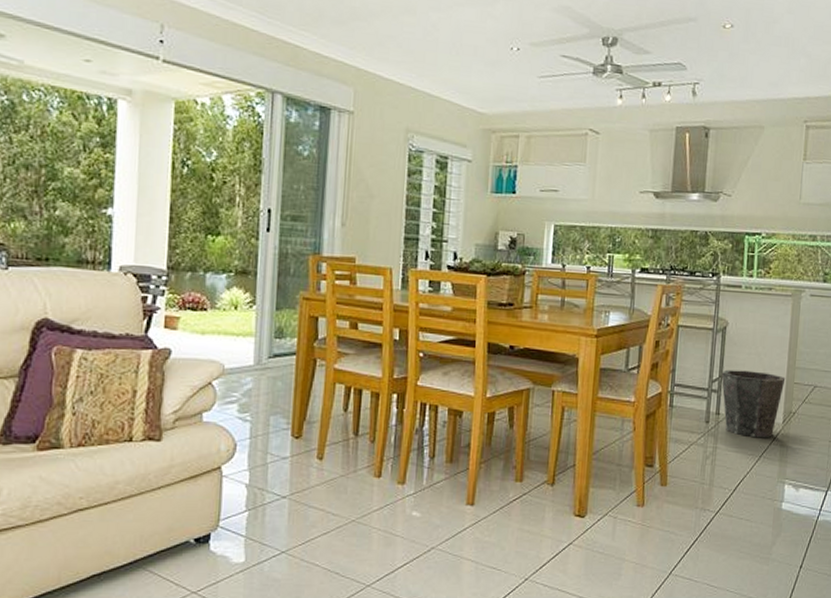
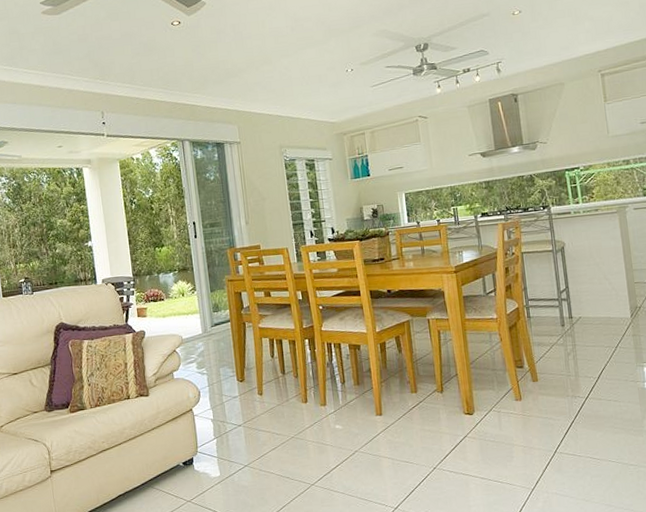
waste bin: present [721,369,786,438] -> none [567,278,626,333]

